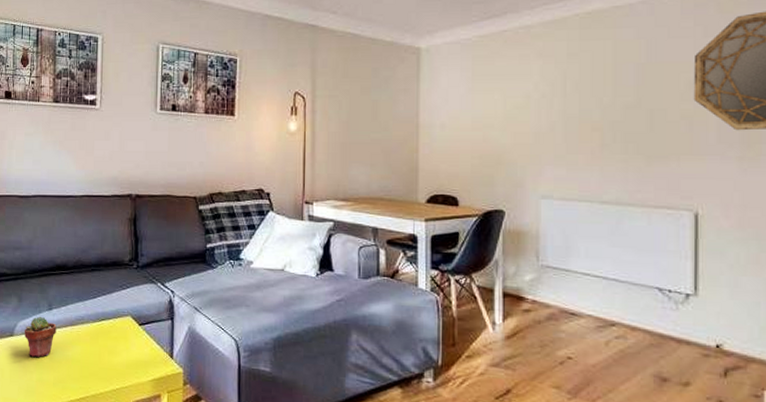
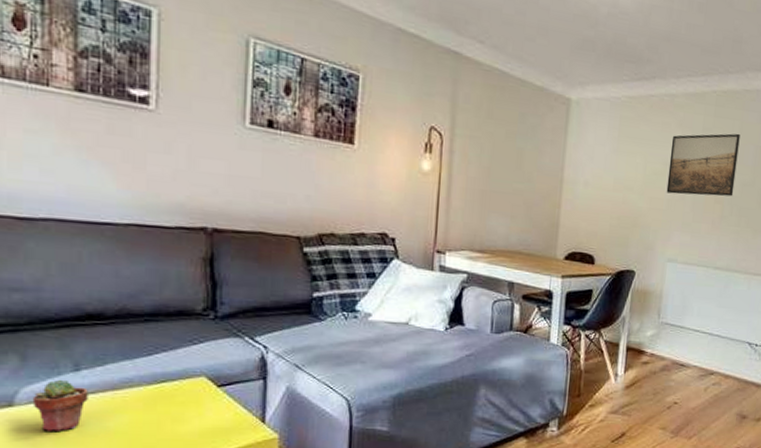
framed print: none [531,53,615,126] -> present [666,133,740,197]

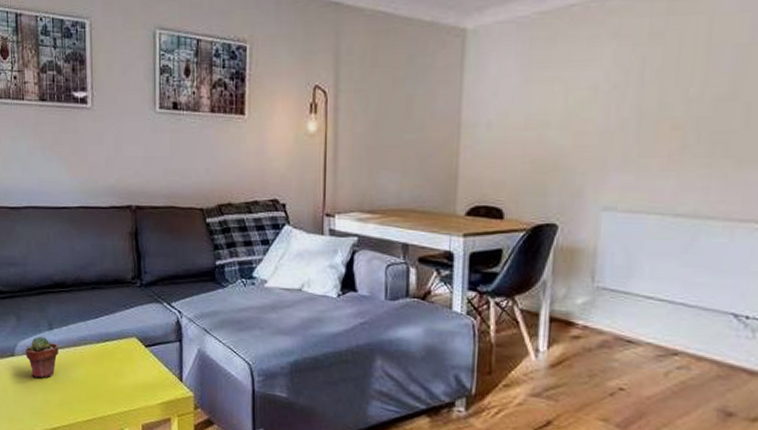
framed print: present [666,133,740,197] -> none [597,31,710,124]

